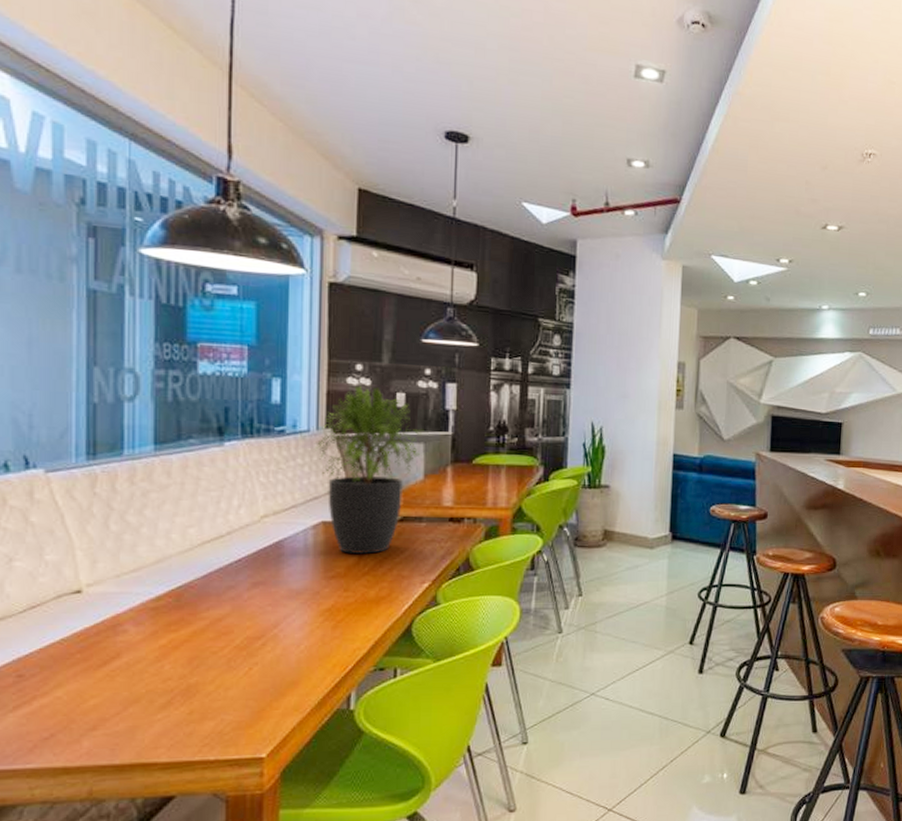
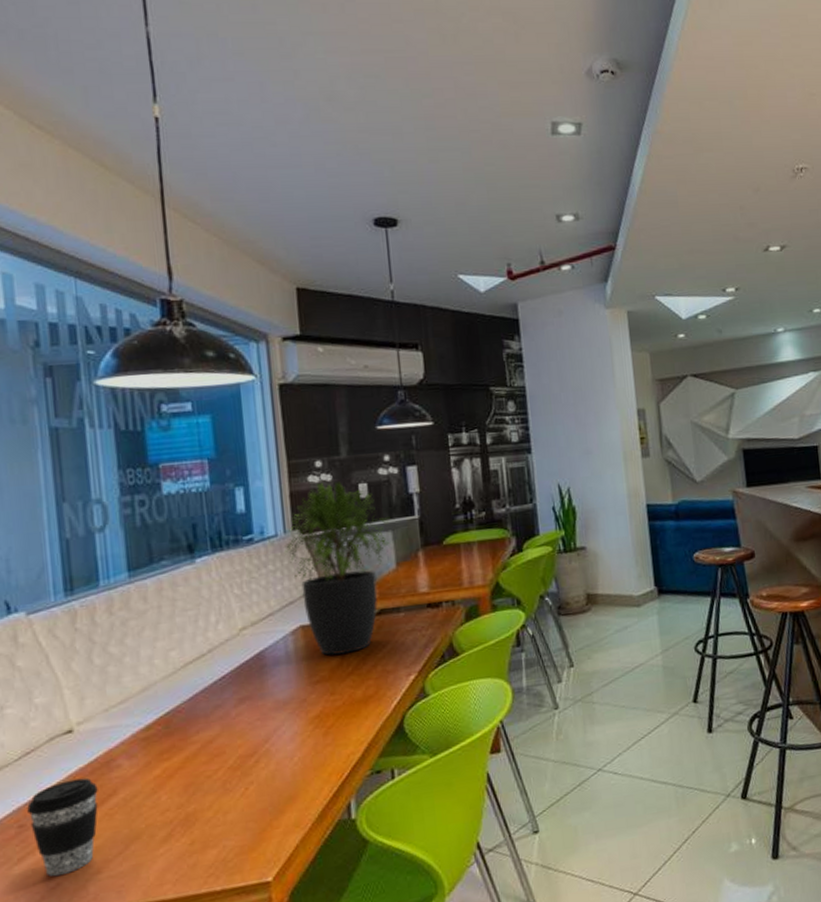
coffee cup: none [28,638,101,728] -> present [27,777,98,877]

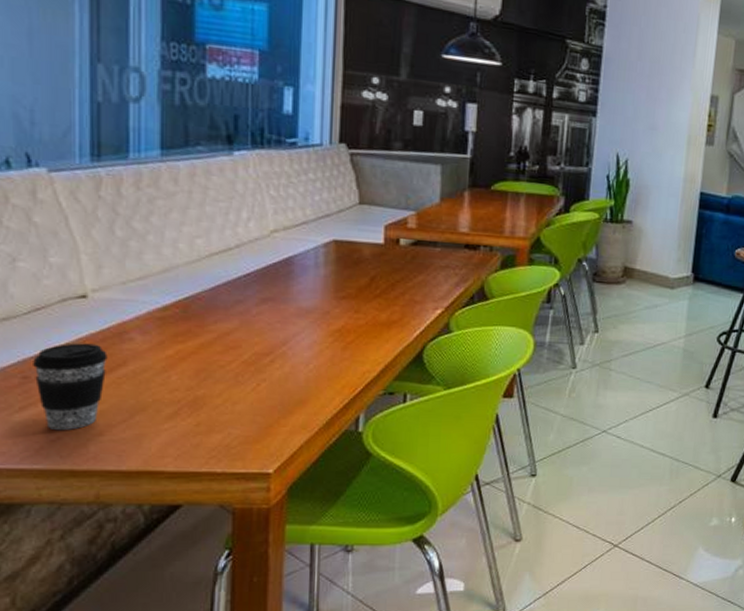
potted plant: present [284,482,390,655] -> none [328,100,441,277]

